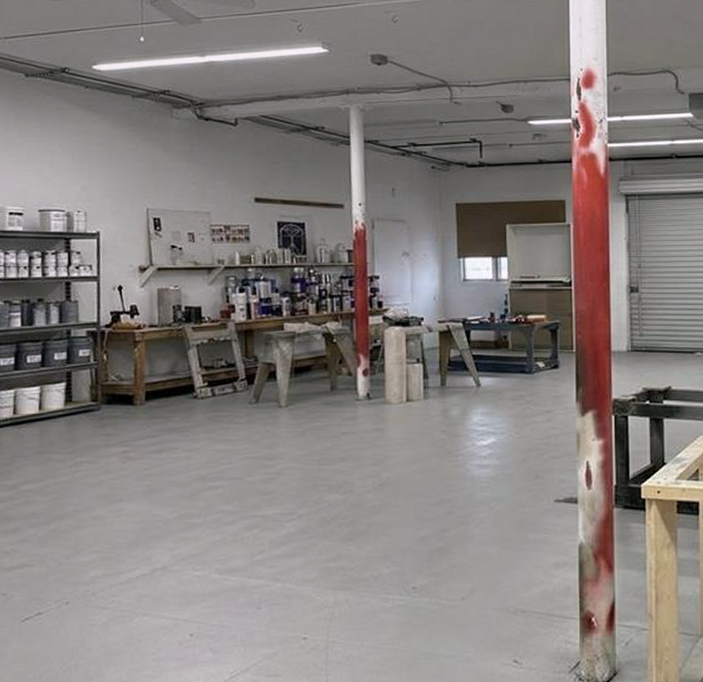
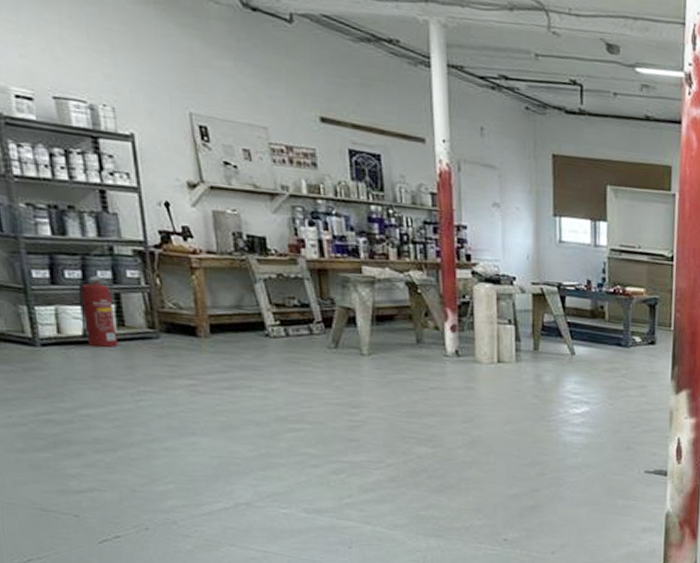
fire extinguisher: none [33,355,64,424] -> present [78,273,118,347]

